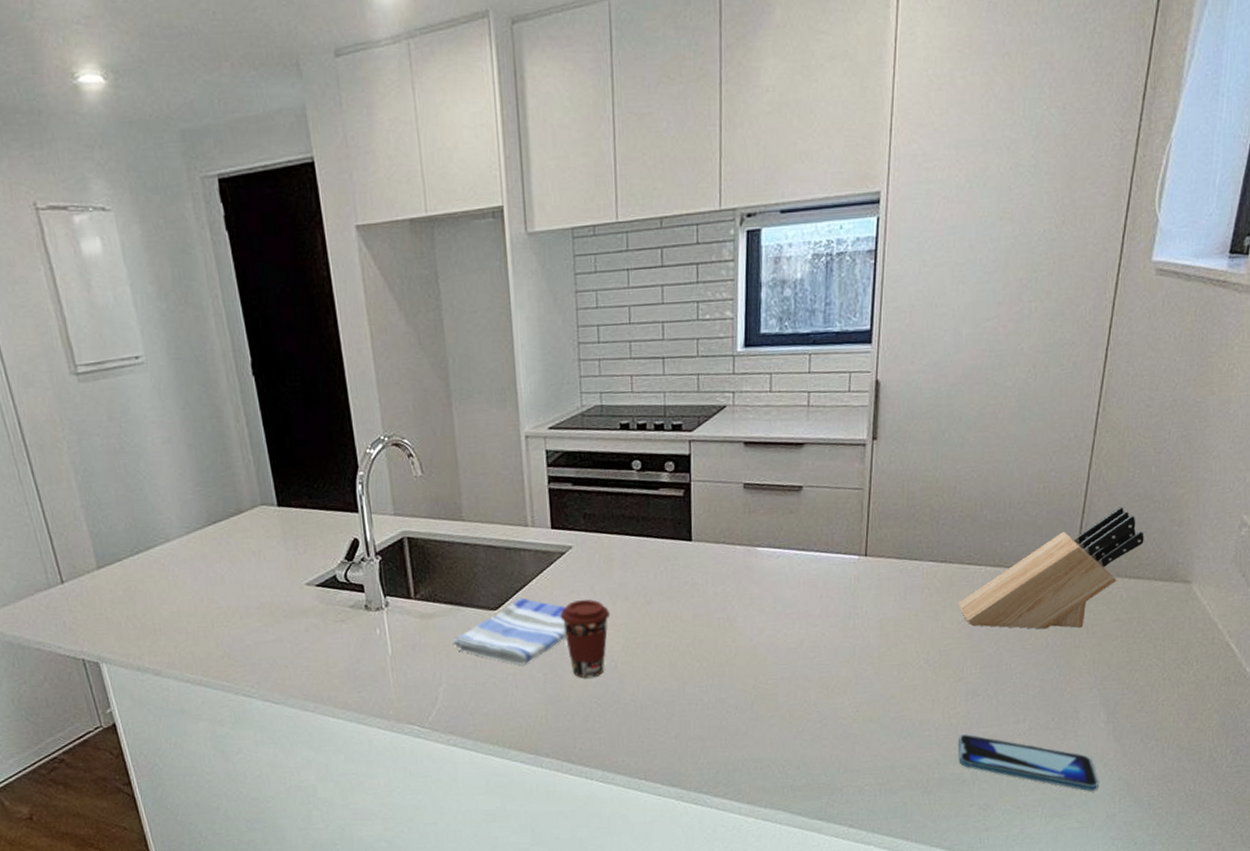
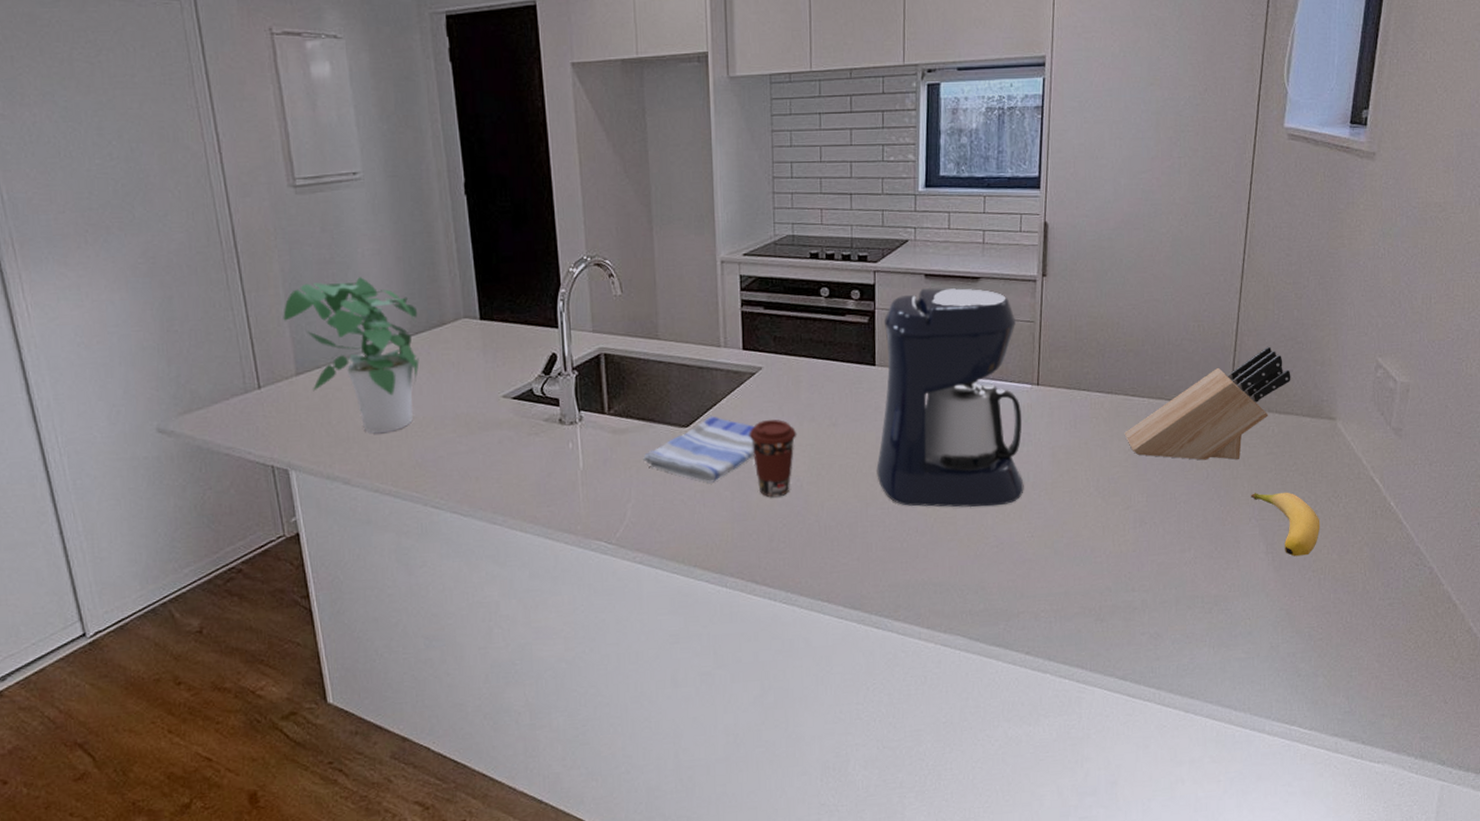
potted plant: none [78,466,220,625] -> present [283,277,420,434]
coffee maker: none [694,455,849,684] -> present [876,287,1024,508]
smartphone: present [958,734,1099,791] -> none [1128,562,1262,621]
banana: none [1092,659,1168,726] -> present [1250,492,1320,557]

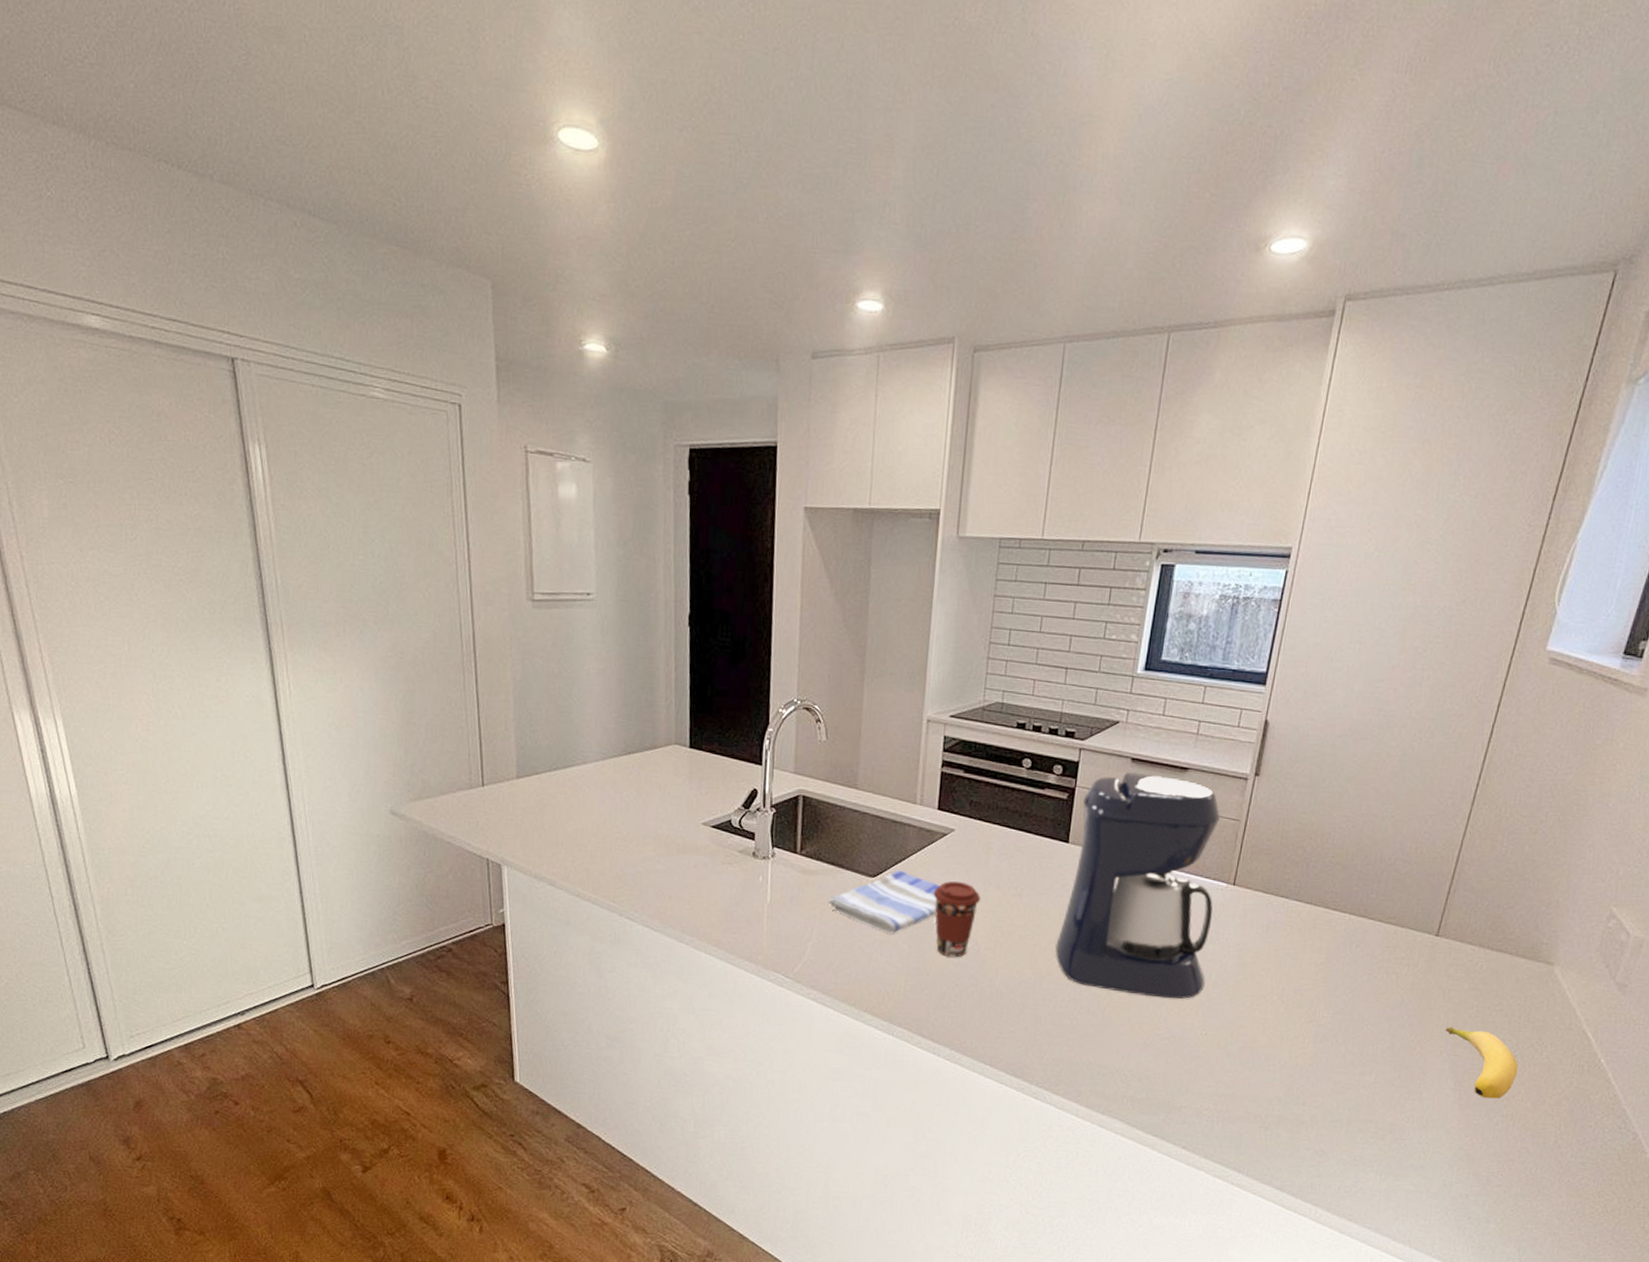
potted plant: present [283,277,420,434] -> none [510,693,633,843]
knife block: present [1124,346,1291,460] -> none [1318,878,1511,990]

